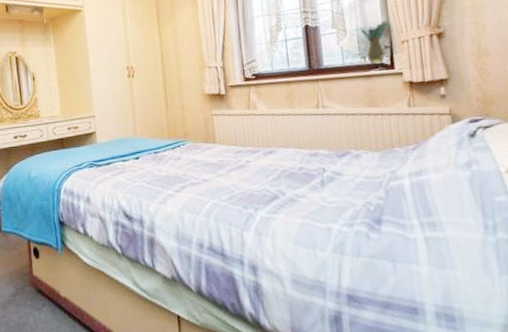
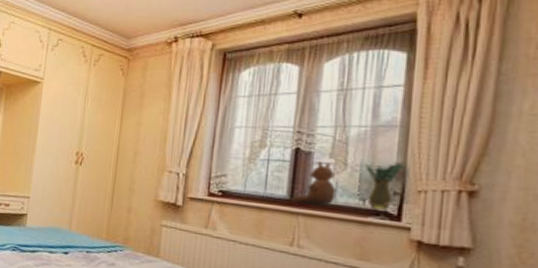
teddy bear: none [310,32,344,72] -> present [292,160,337,206]

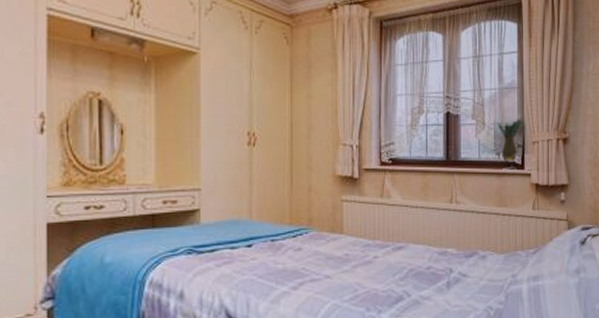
teddy bear: present [292,160,337,206] -> none [448,122,480,163]

